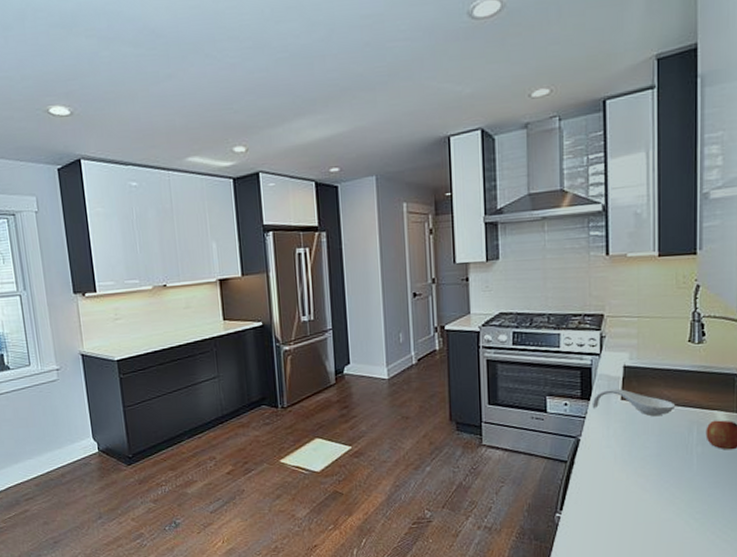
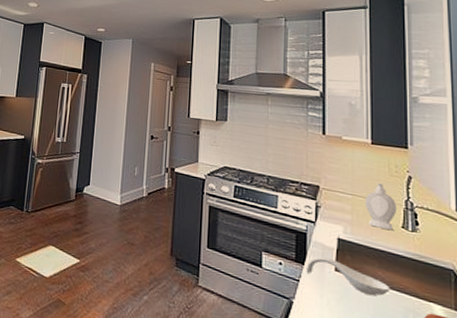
soap bottle: none [651,298,684,348] -> present [364,182,397,231]

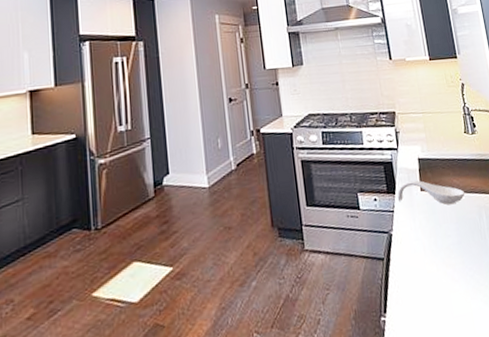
soap bottle: present [364,182,397,231] -> none [432,95,459,139]

